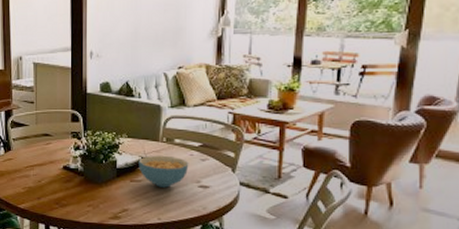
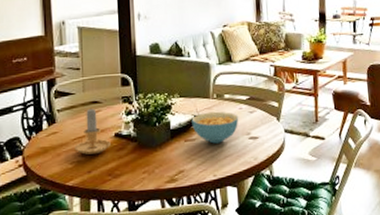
candle: none [26,140,59,183] -> present [74,108,111,155]

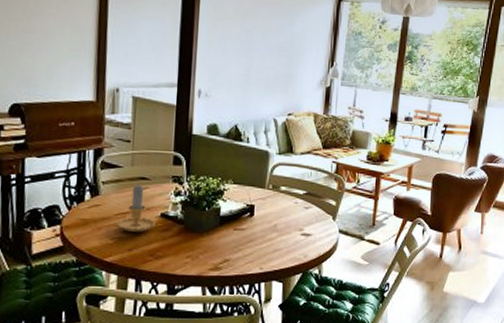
cereal bowl: present [191,111,239,144] -> none [243,202,293,236]

